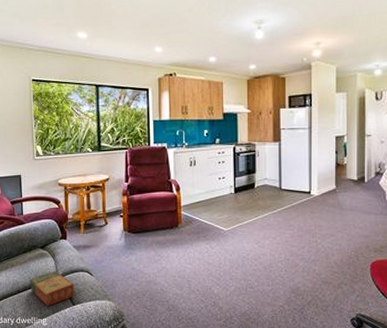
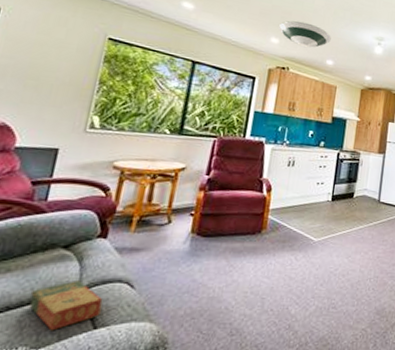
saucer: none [160,24,210,50] -> present [279,20,331,48]

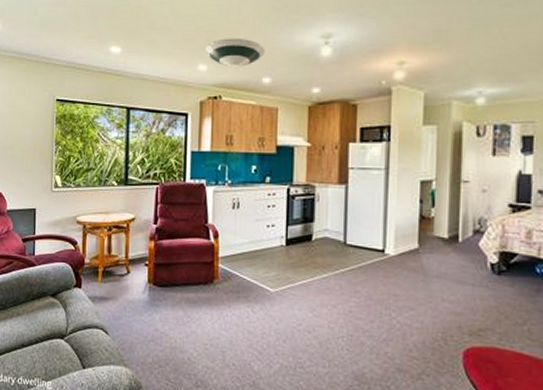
book: present [29,280,103,331] -> none [36,325,86,367]

